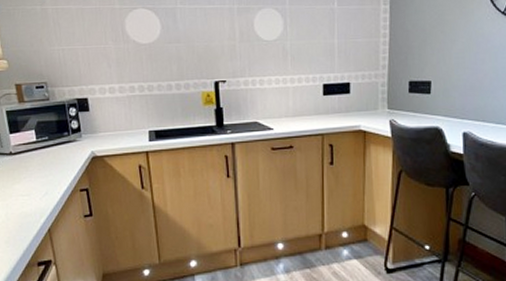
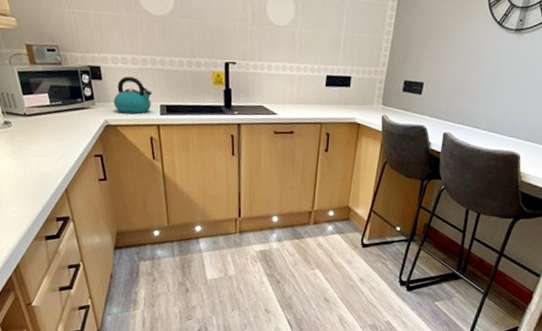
kettle: none [100,105,141,142] -> present [113,76,153,114]

